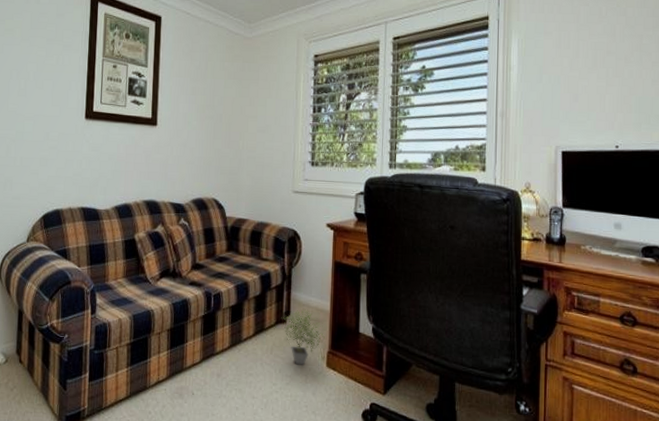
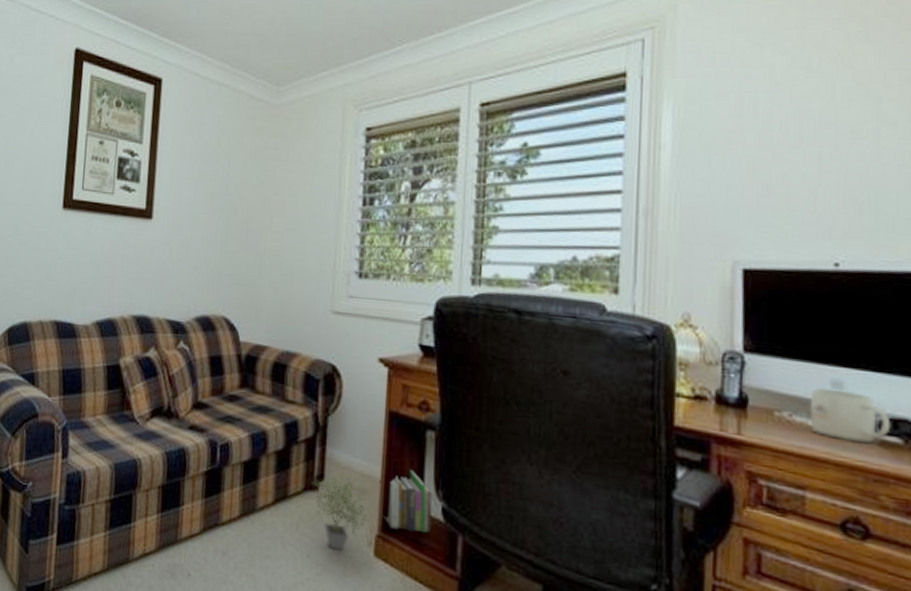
books: none [333,303,366,347] -> present [384,470,433,533]
mug: none [601,229,649,264] -> present [809,387,891,444]

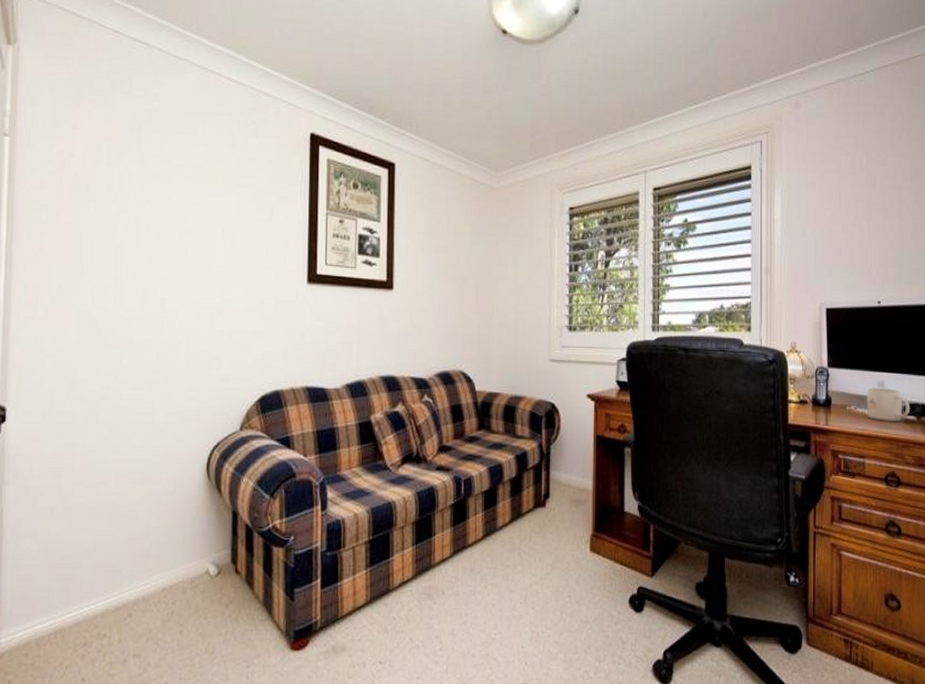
potted plant: present [311,474,373,551] -> none [539,490,588,552]
books: present [384,470,433,533] -> none [596,480,631,528]

